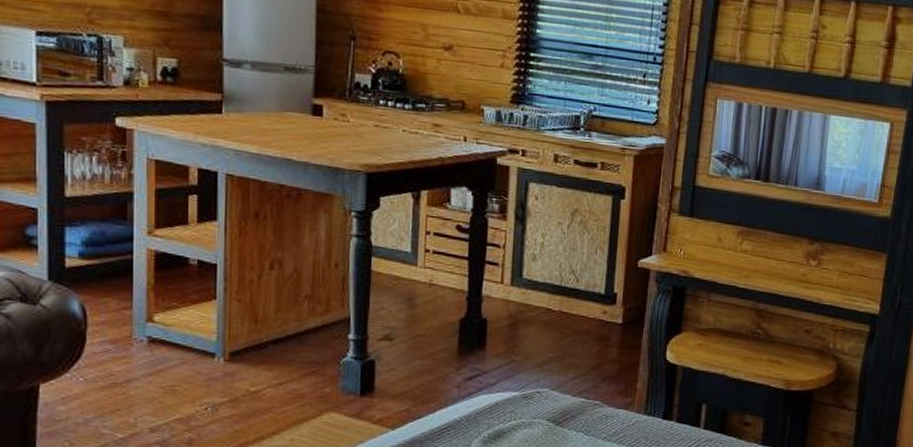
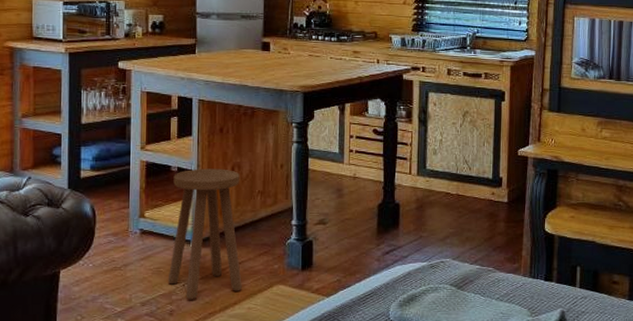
stool: none [185,263,283,427] -> present [167,168,242,300]

